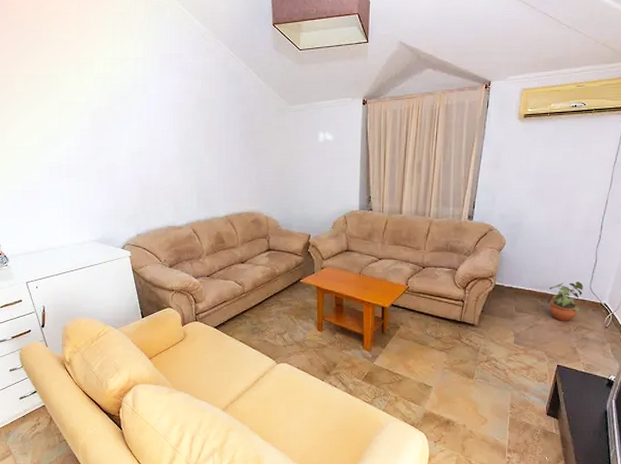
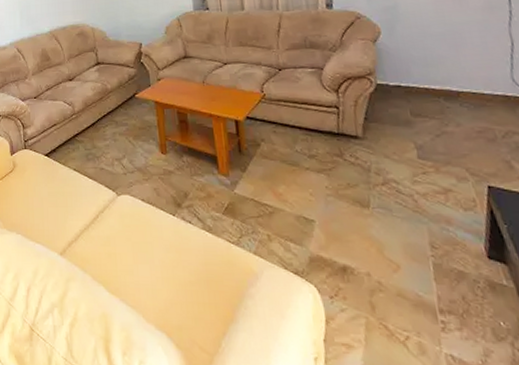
potted plant: present [547,281,583,322] -> none [452,72,504,127]

